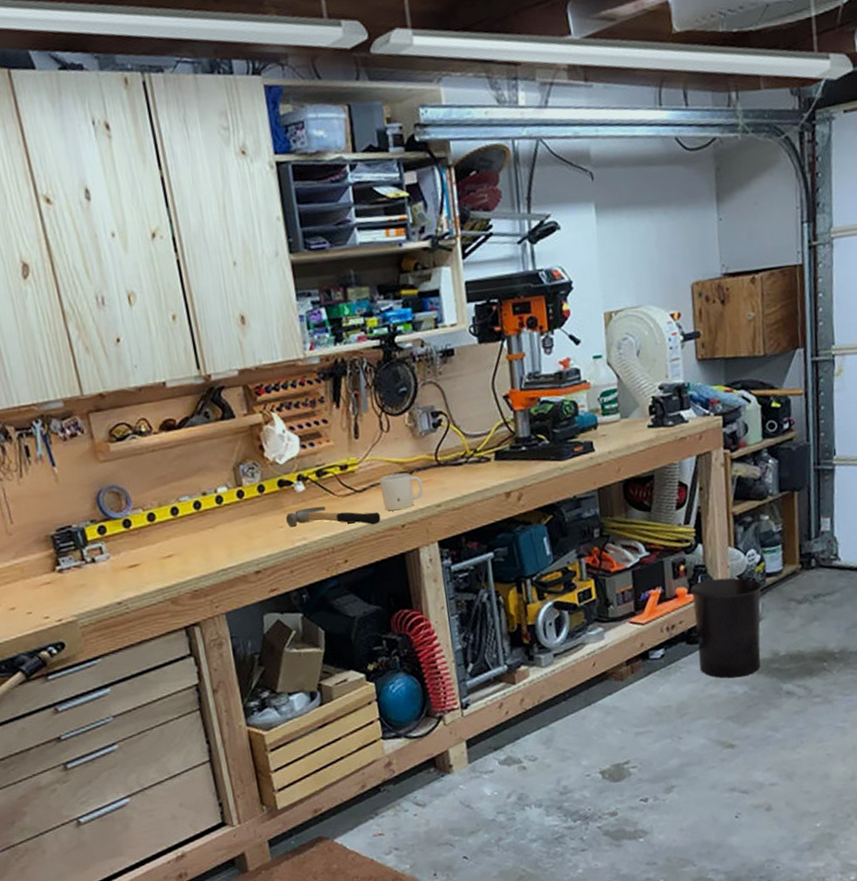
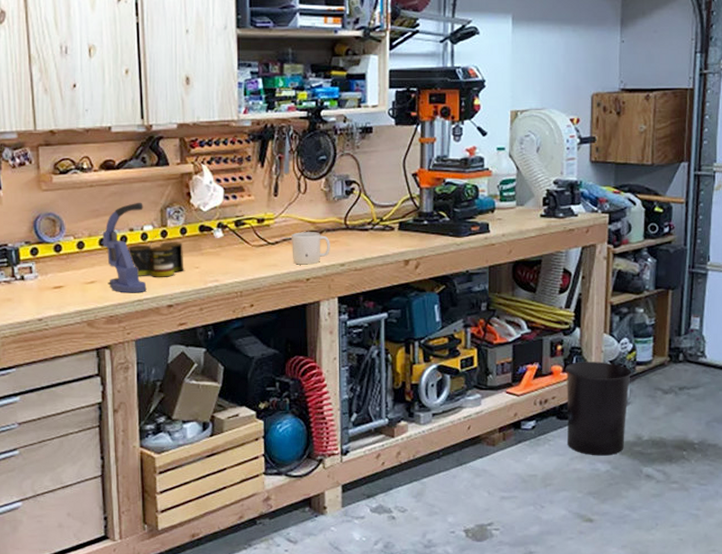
hand press: none [173,462,230,564] -> present [102,202,147,293]
paint can: none [203,494,268,545] -> present [128,234,184,278]
claw hammer: present [286,506,381,527] -> none [203,253,288,275]

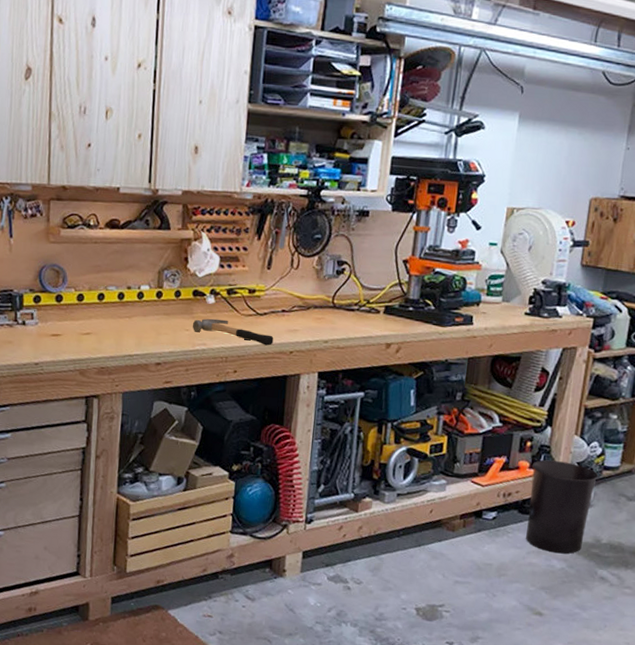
hand press: present [102,202,147,293] -> none [101,262,143,349]
paint can: present [128,234,184,278] -> none [124,294,176,337]
claw hammer: none [203,253,288,275] -> present [193,318,274,346]
mug: present [292,232,330,265] -> none [278,306,317,339]

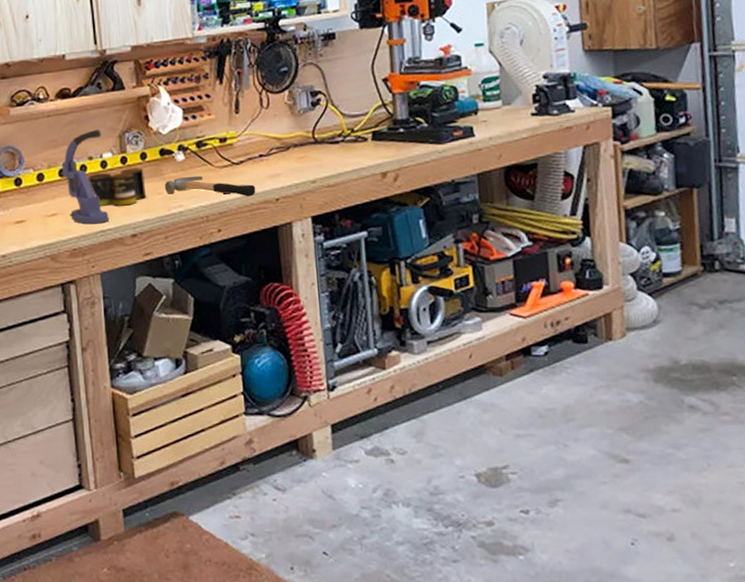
hand press: none [101,262,143,349] -> present [61,129,109,224]
paint can: none [124,294,176,337] -> present [88,160,147,207]
waste bin: present [526,460,599,554] -> none [576,274,659,385]

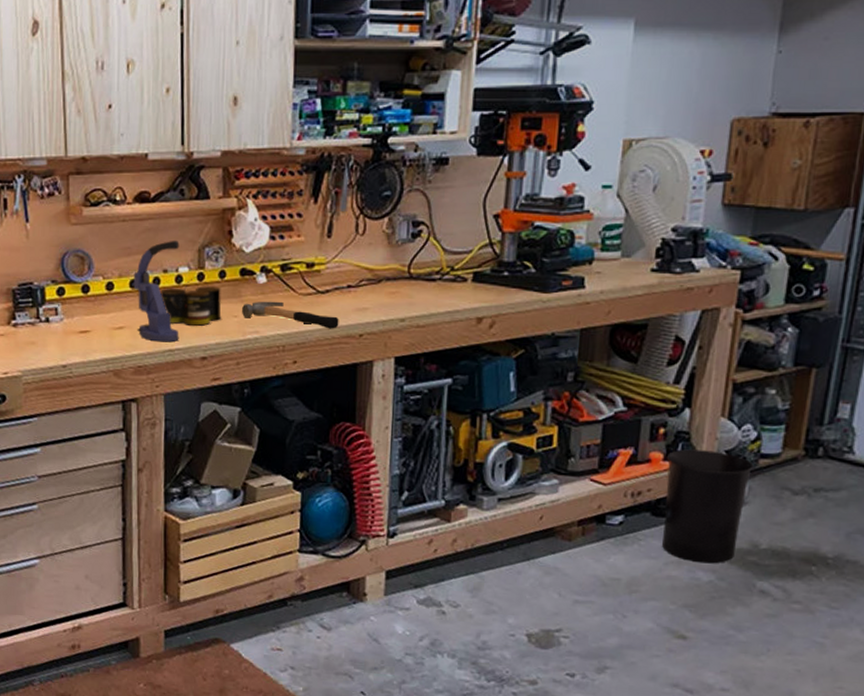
waste bin: none [576,274,659,385] -> present [662,449,754,564]

